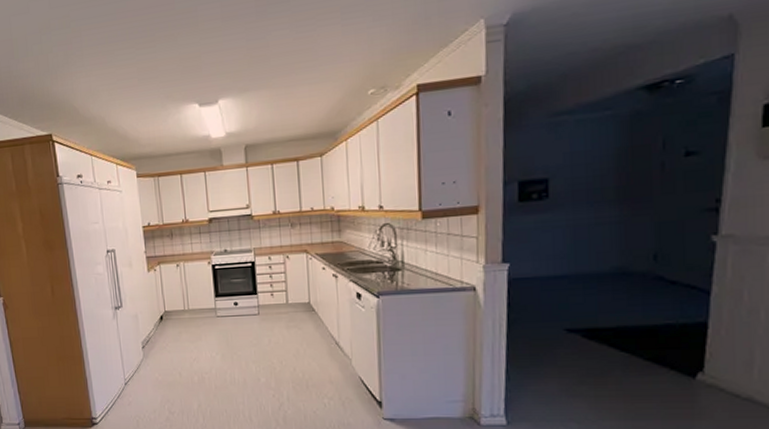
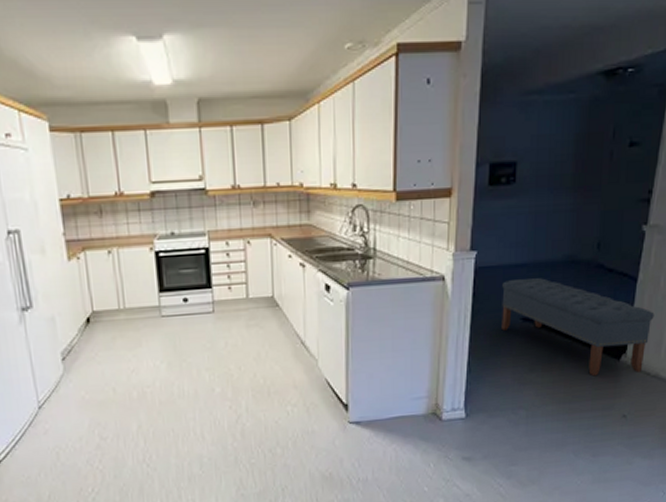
bench: none [540,290,739,394] -> present [501,278,655,377]

